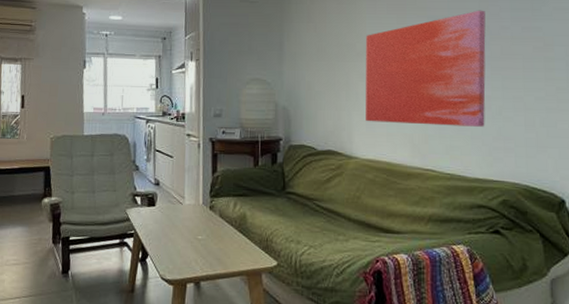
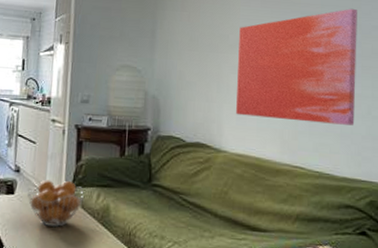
fruit basket: none [168,191,221,236] -> present [27,179,84,228]

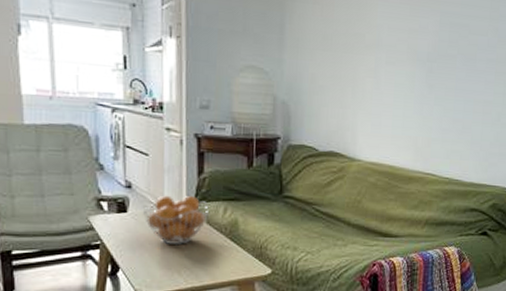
wall art: present [236,8,357,126] -> none [371,9,496,132]

